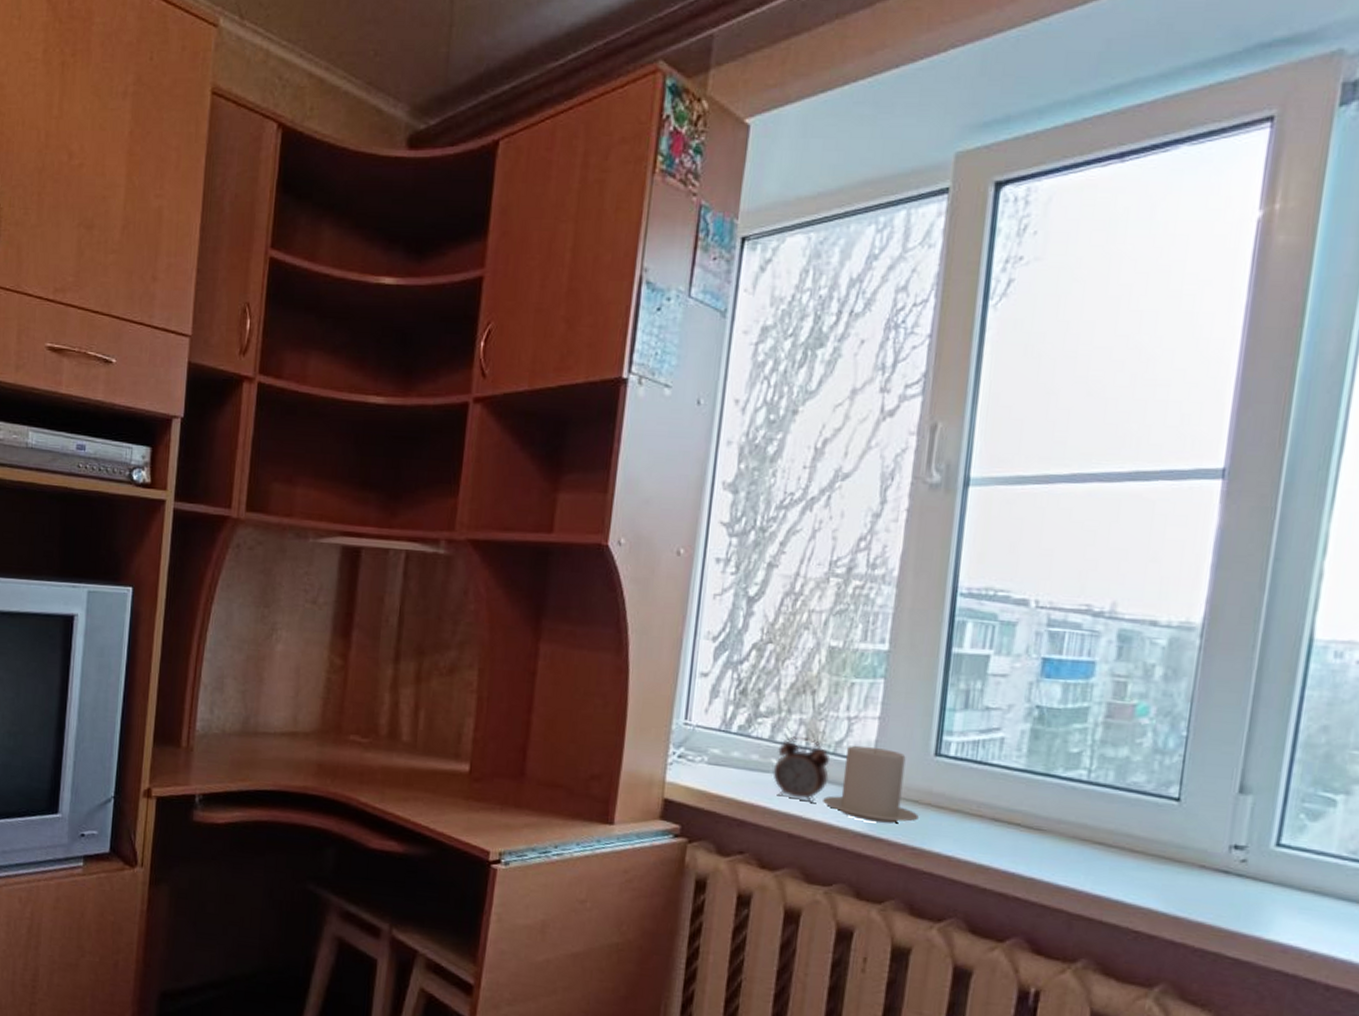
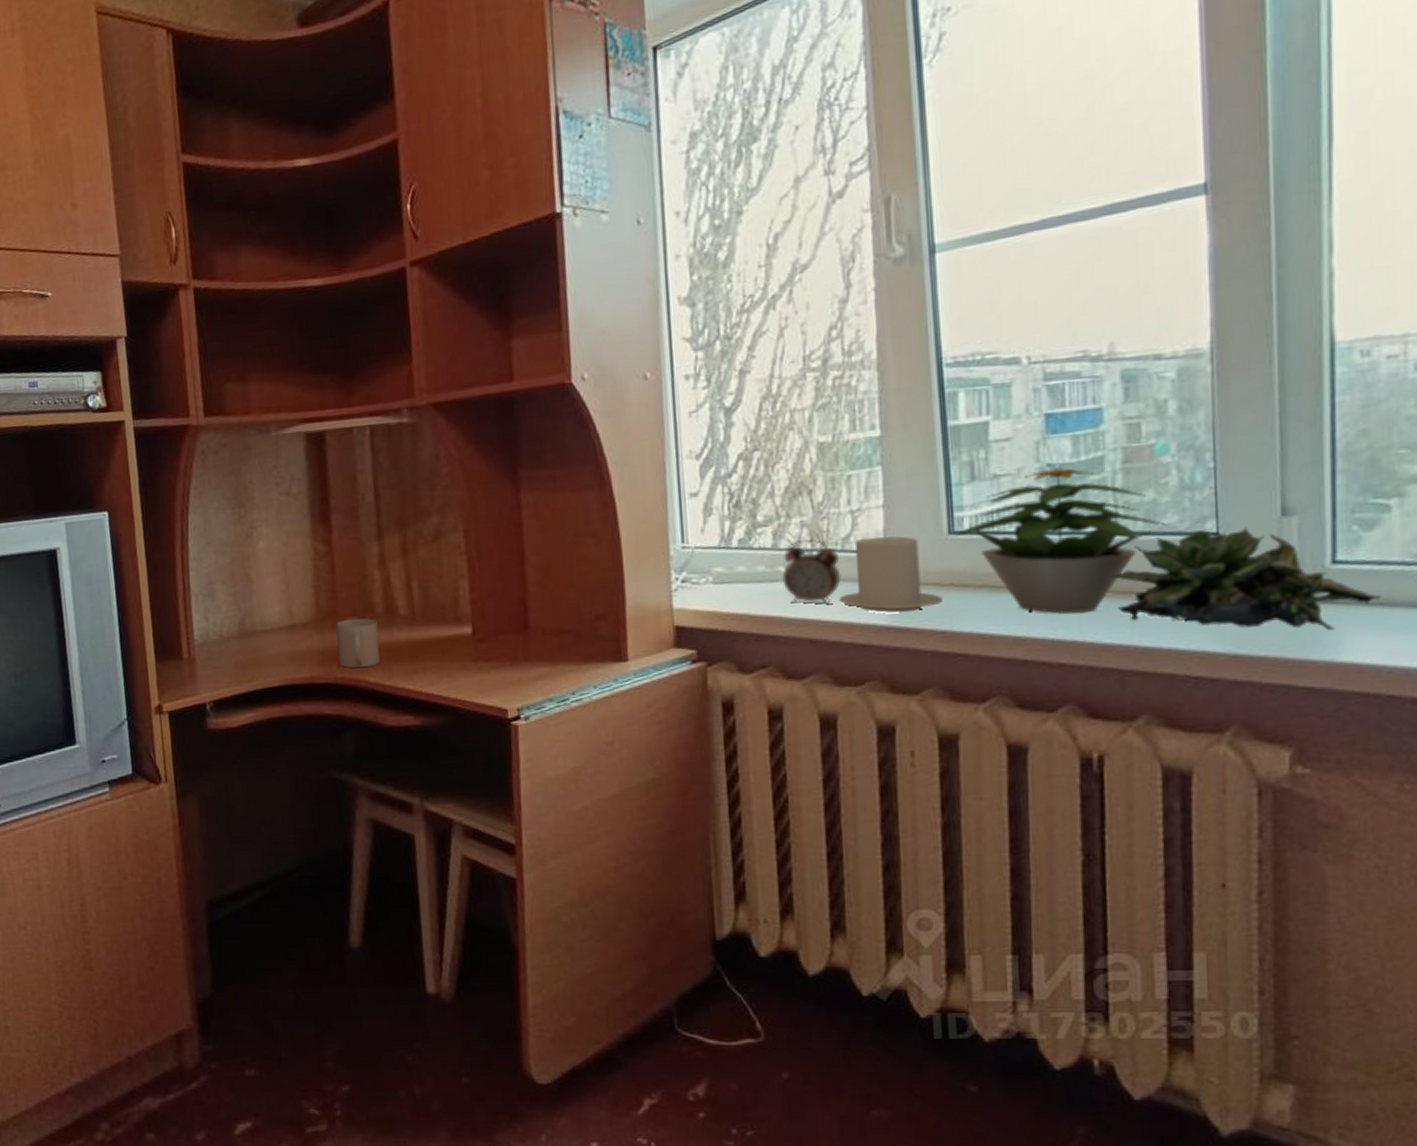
mug: none [333,736,379,787] -> present [335,618,381,669]
potted flower: none [938,710,1134,853] -> present [952,467,1166,614]
succulent plant: none [1074,792,1314,910] -> present [1109,527,1381,632]

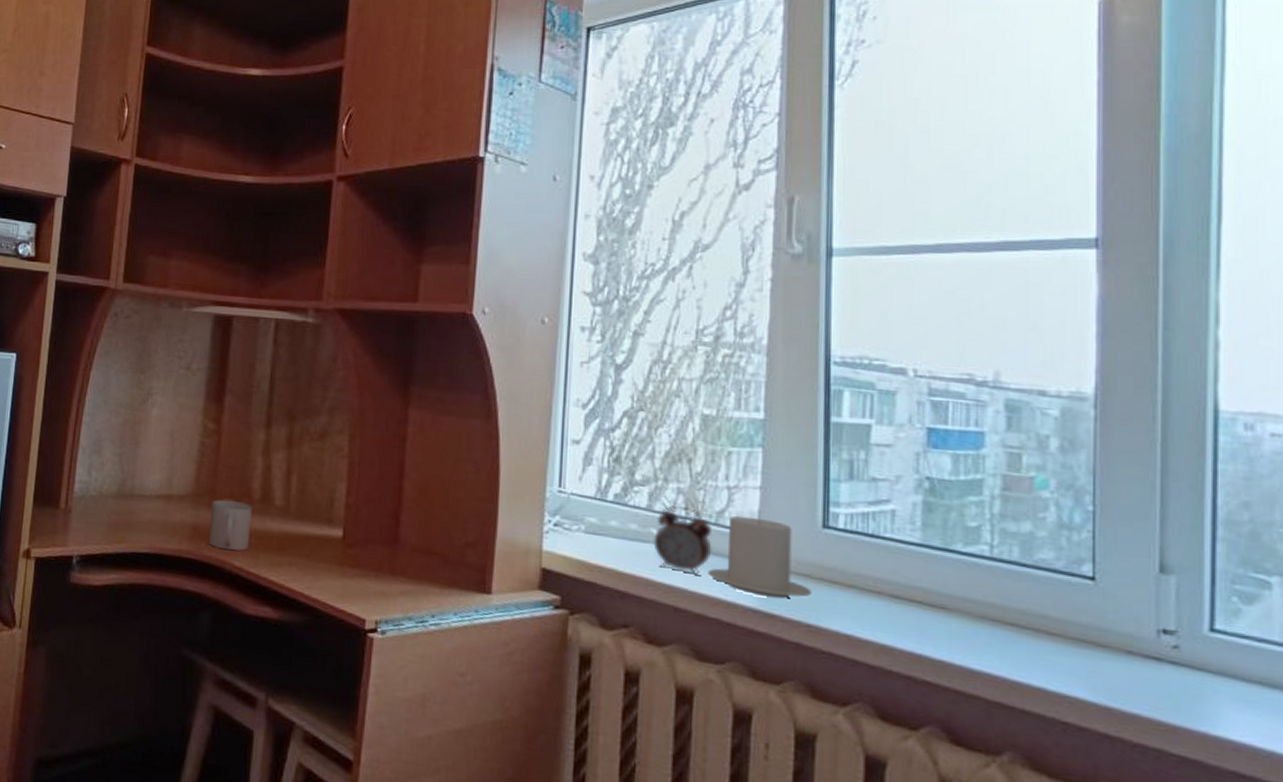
potted flower: present [952,467,1166,614] -> none [827,482,1041,634]
succulent plant: present [1109,527,1381,632] -> none [981,570,1260,702]

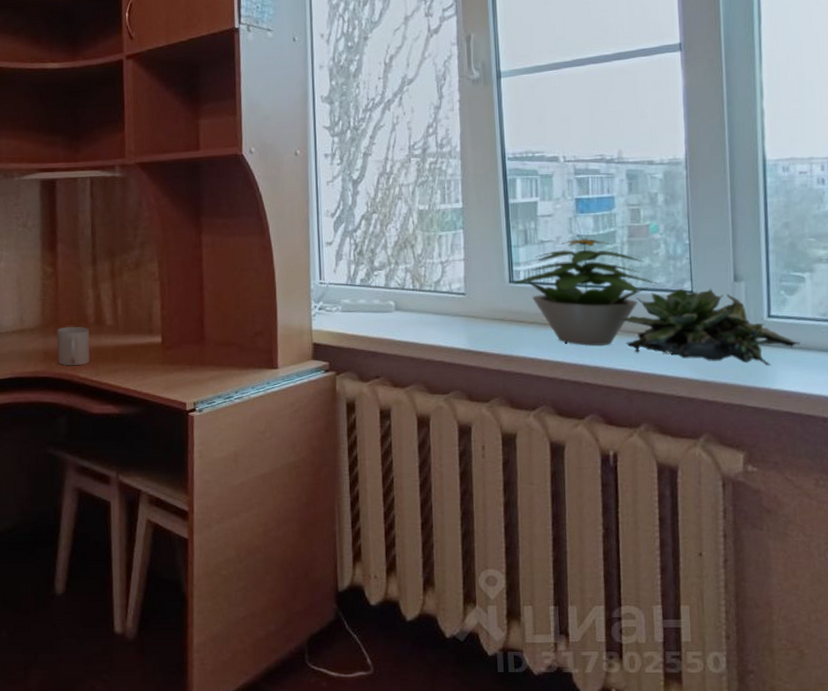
alarm clock: present [653,506,713,576] -> none [391,280,434,332]
candle: present [708,515,811,600] -> none [432,282,505,340]
potted flower: none [827,482,1041,634] -> present [512,238,657,346]
succulent plant: none [981,570,1260,702] -> present [620,288,800,367]

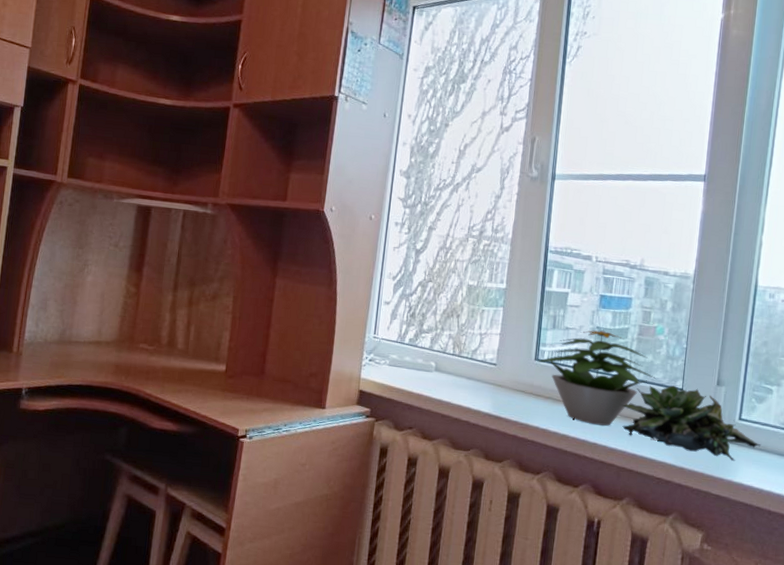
mug: present [56,326,90,366] -> none [127,344,161,382]

